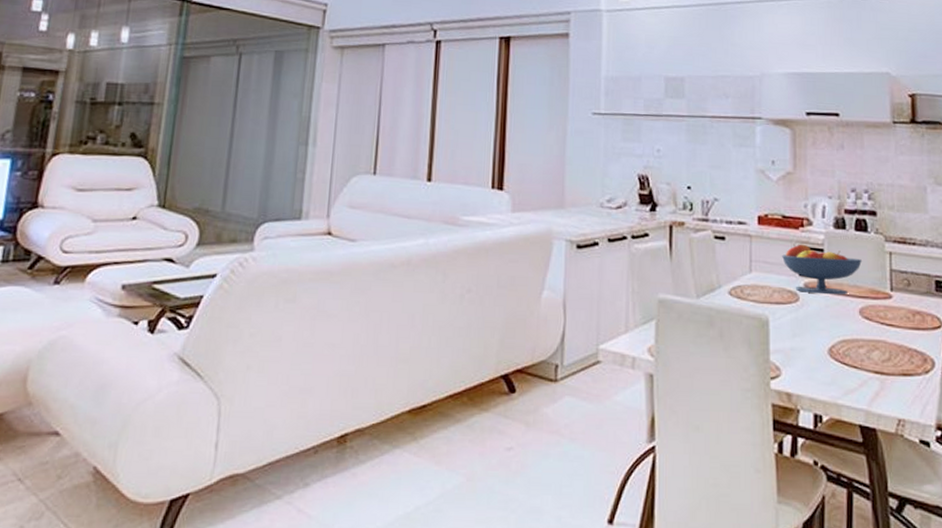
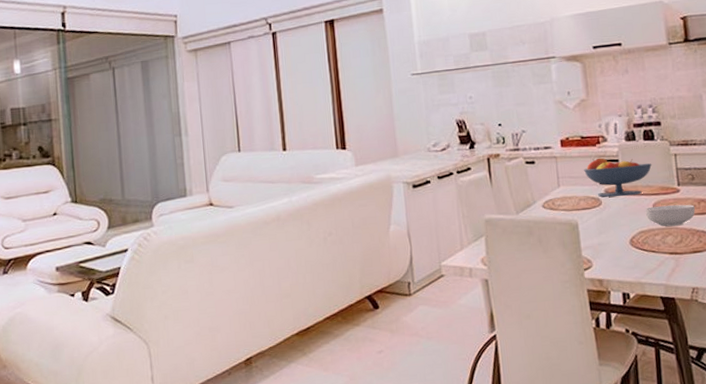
cereal bowl: none [849,311,908,340] -> present [645,204,695,227]

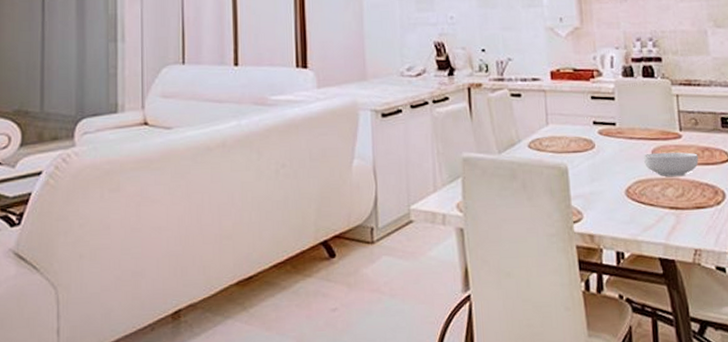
fruit bowl: present [583,157,652,197] -> none [575,94,652,140]

